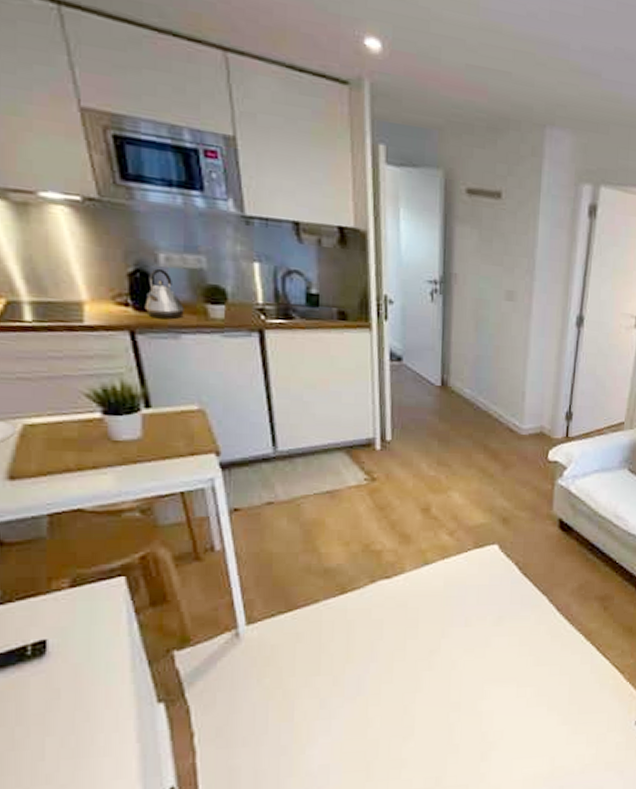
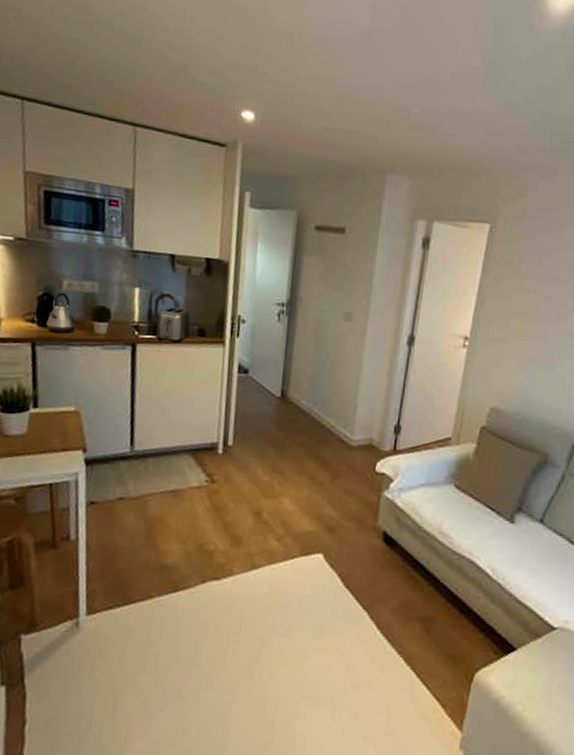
toaster: none [287,285,329,329] -> present [156,307,191,343]

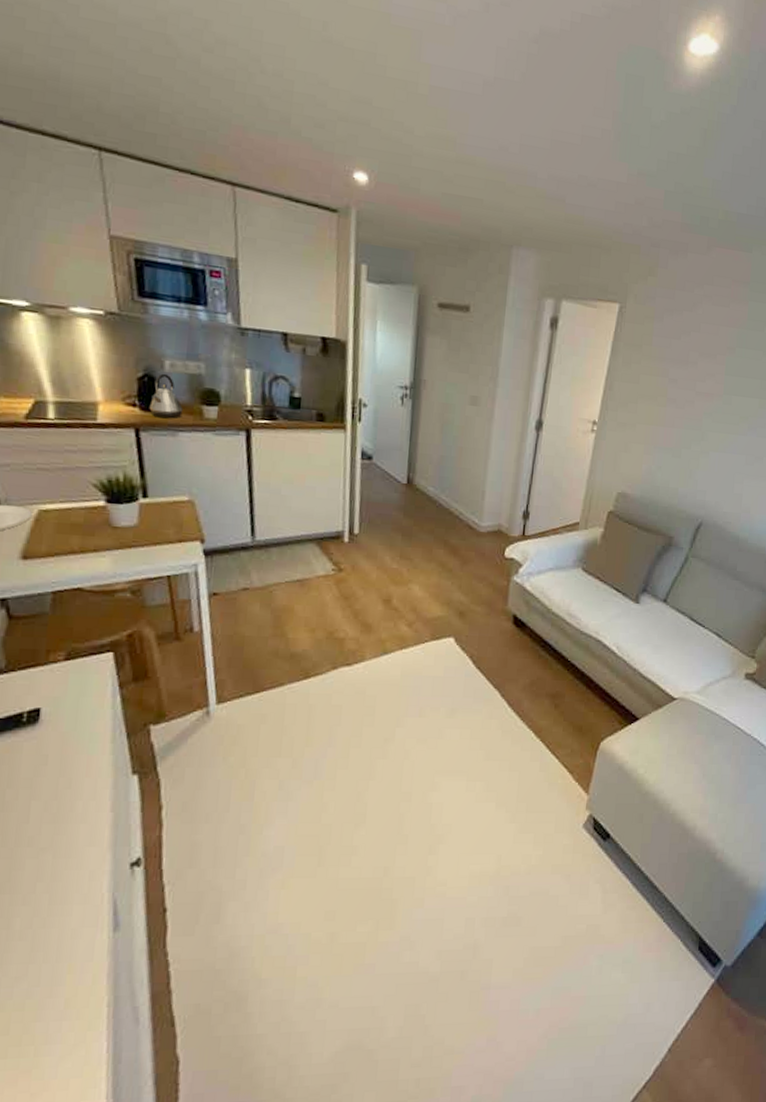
toaster: present [156,307,191,343] -> none [271,389,309,429]

